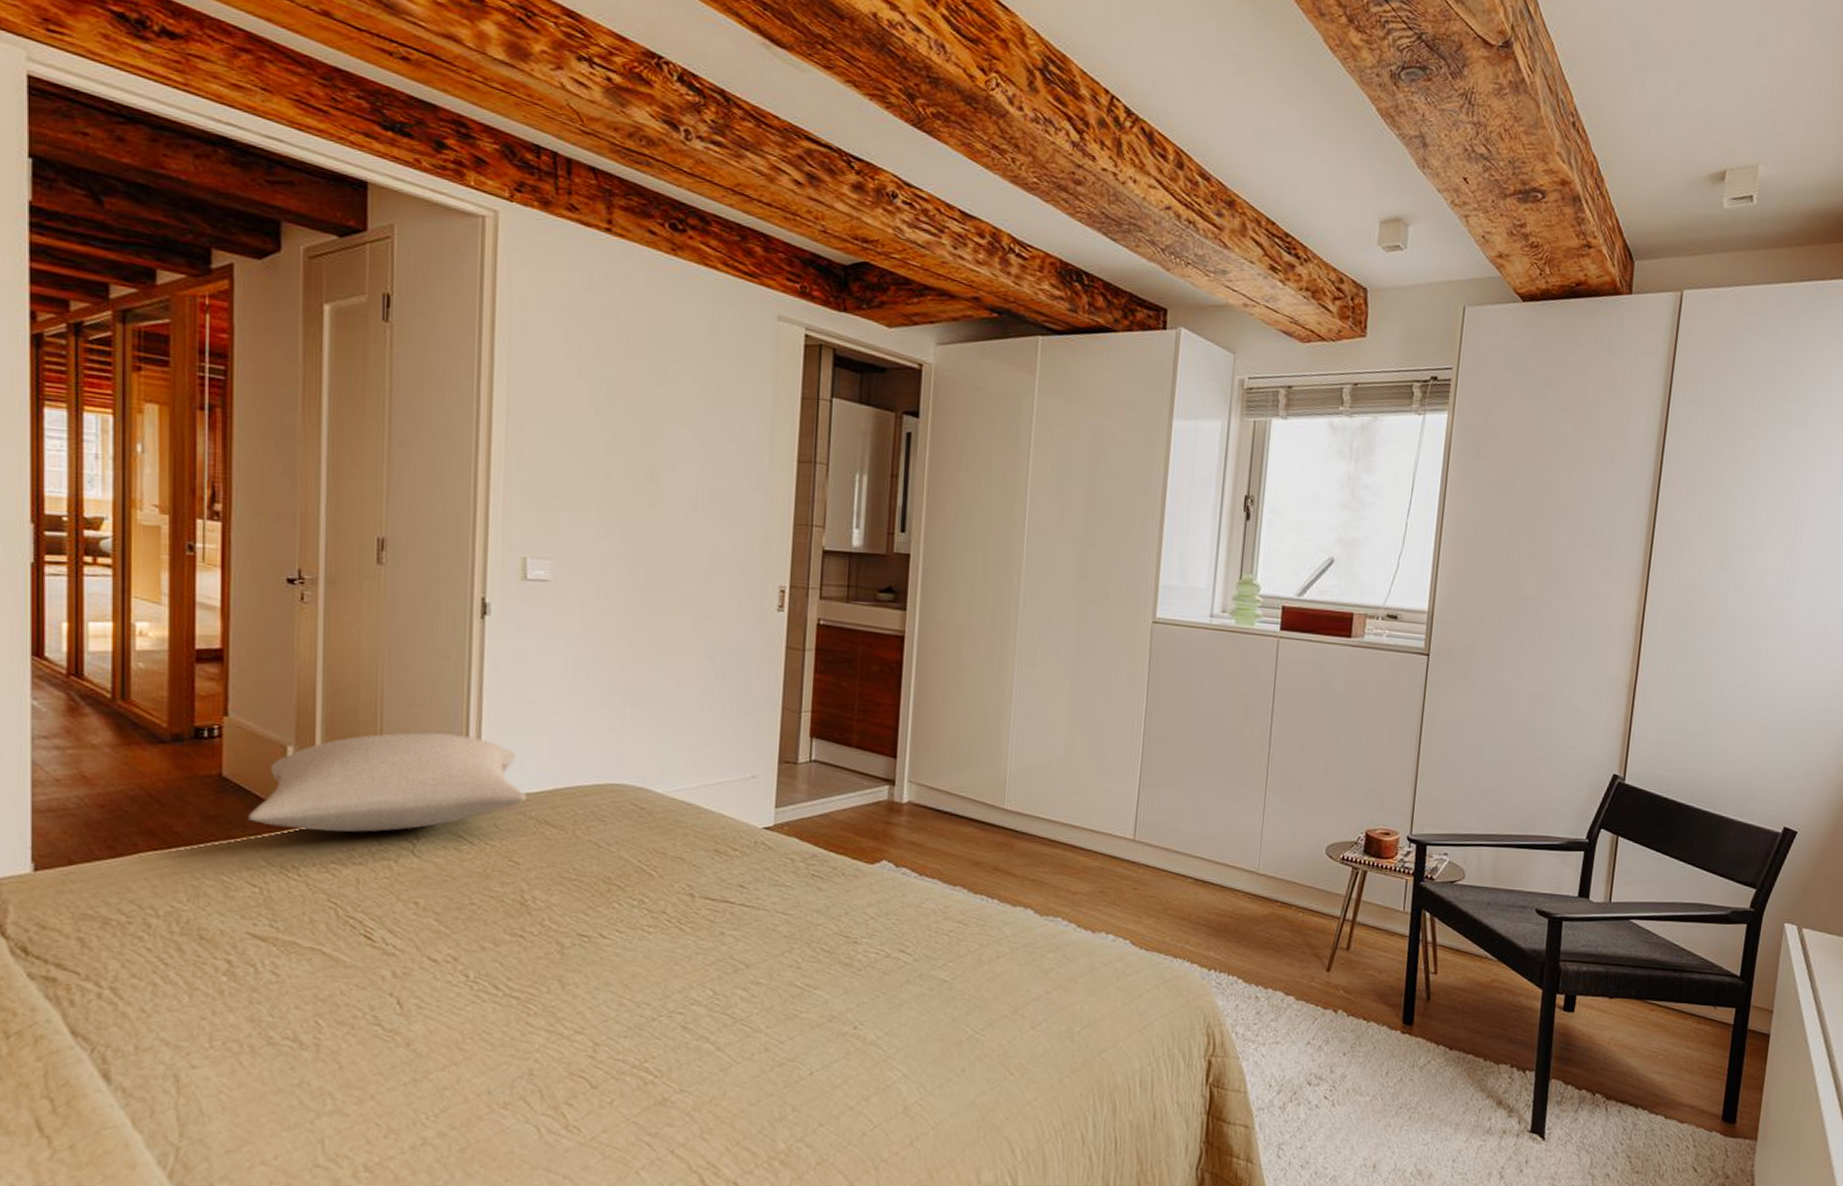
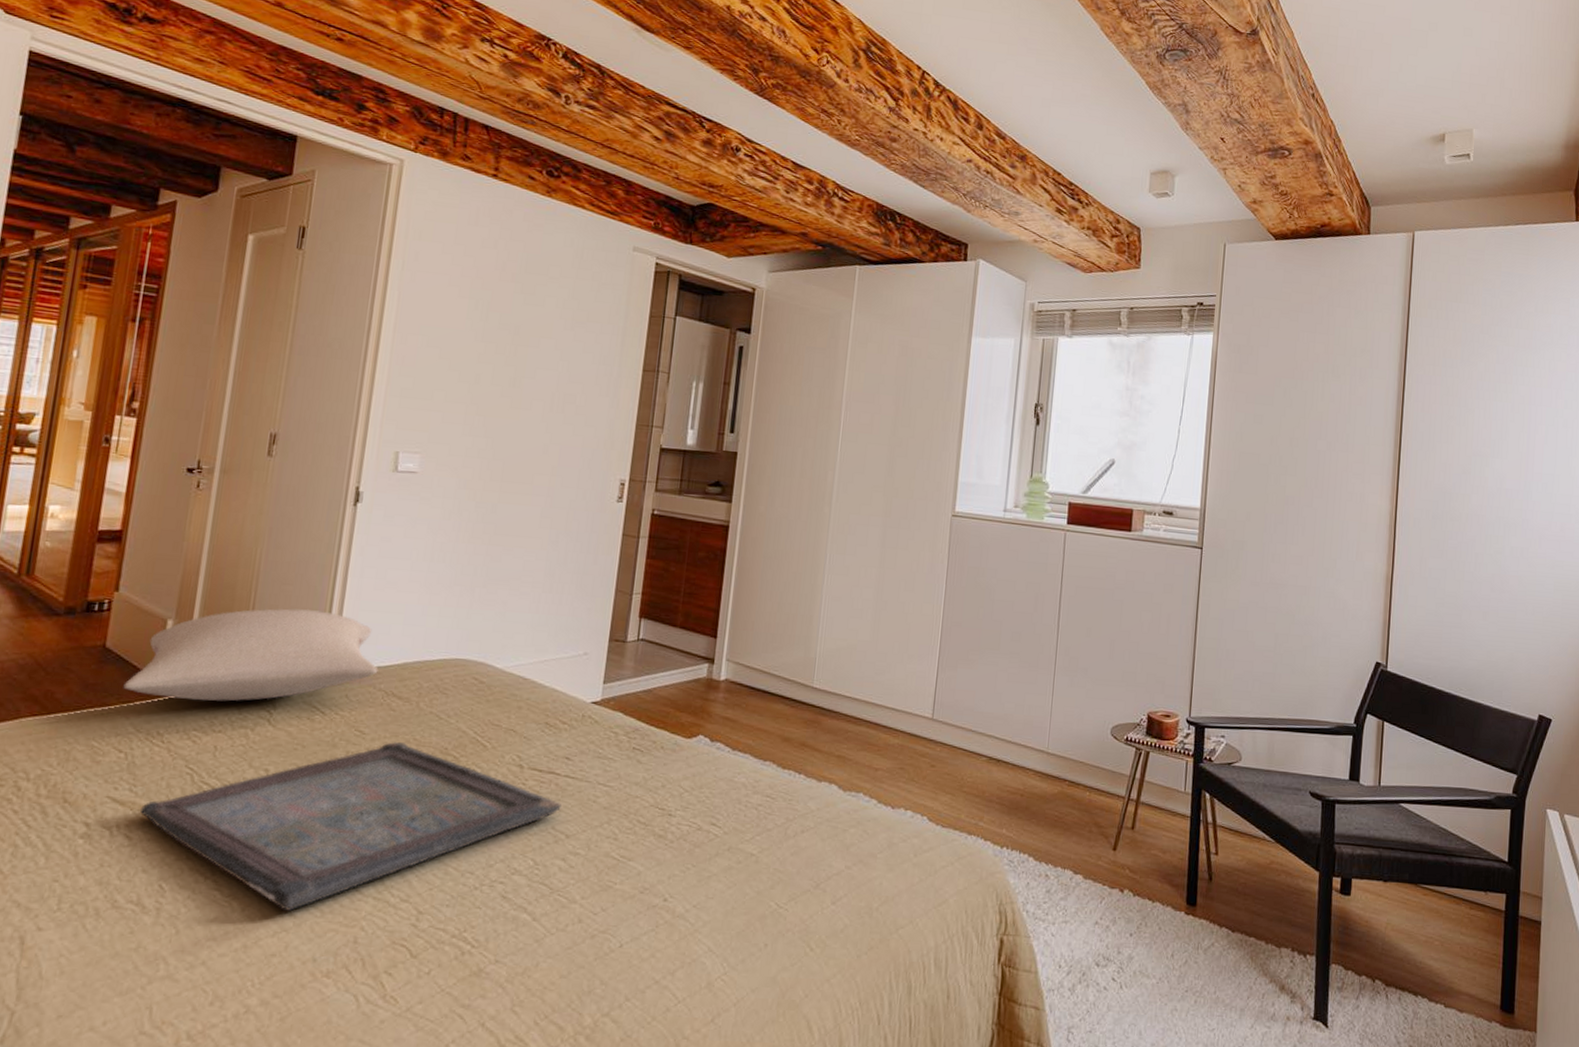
serving tray: none [283,872,738,1045] -> present [139,742,561,911]

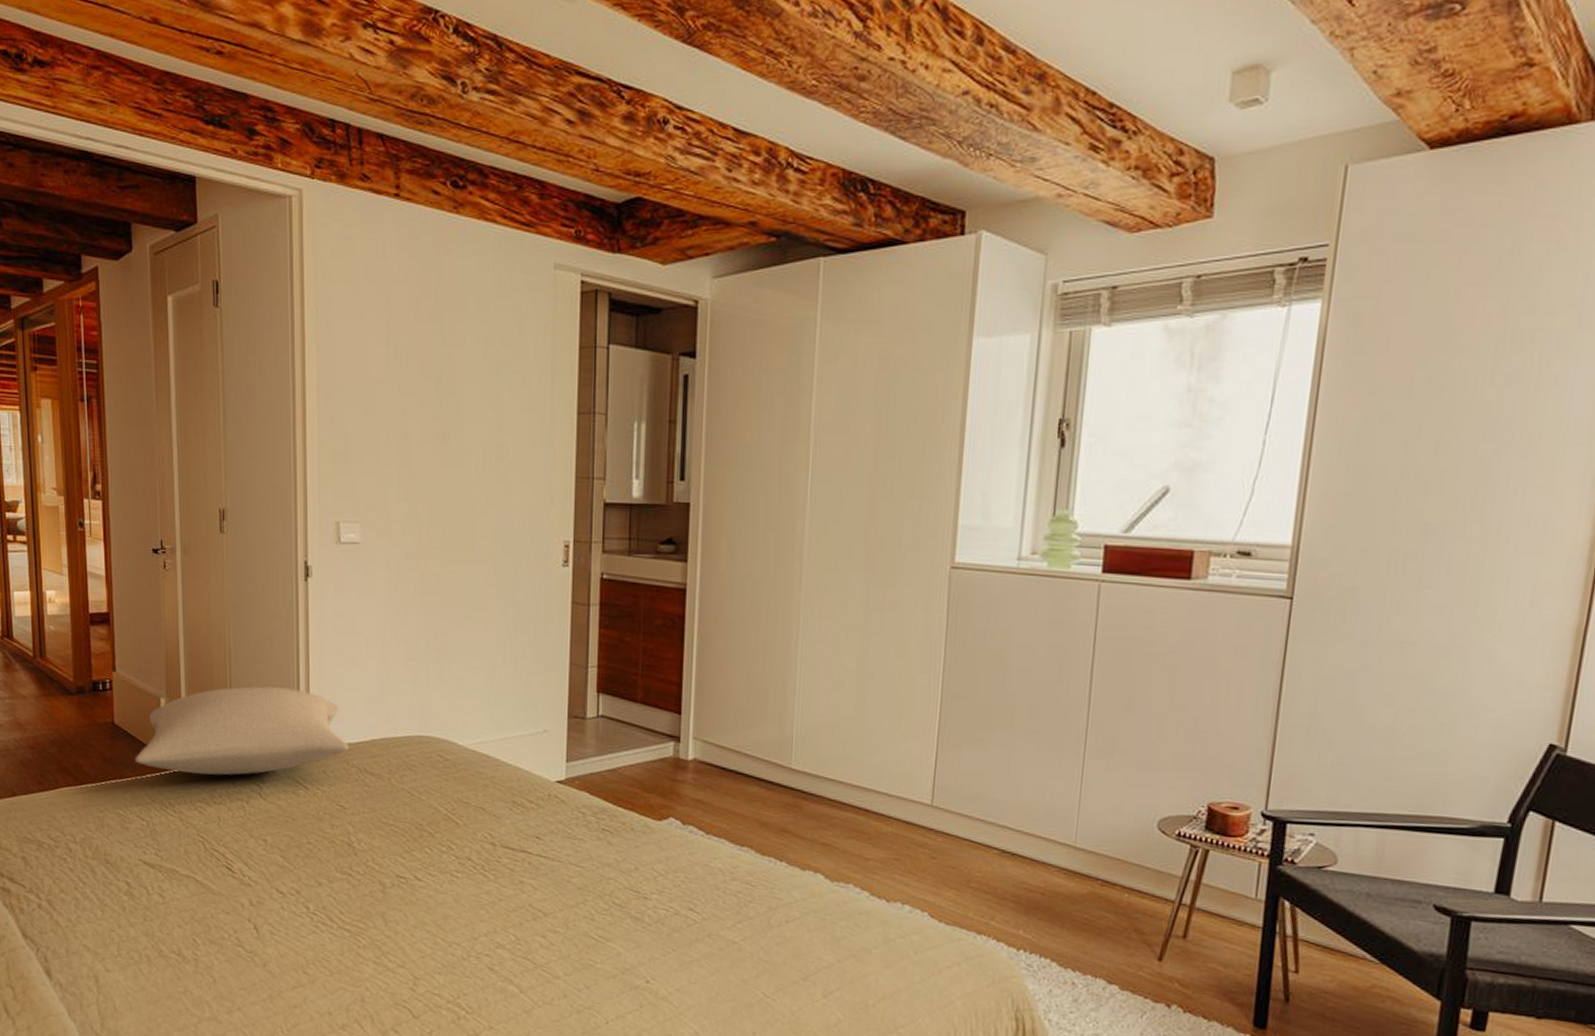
serving tray: present [139,742,561,911] -> none [167,817,536,969]

